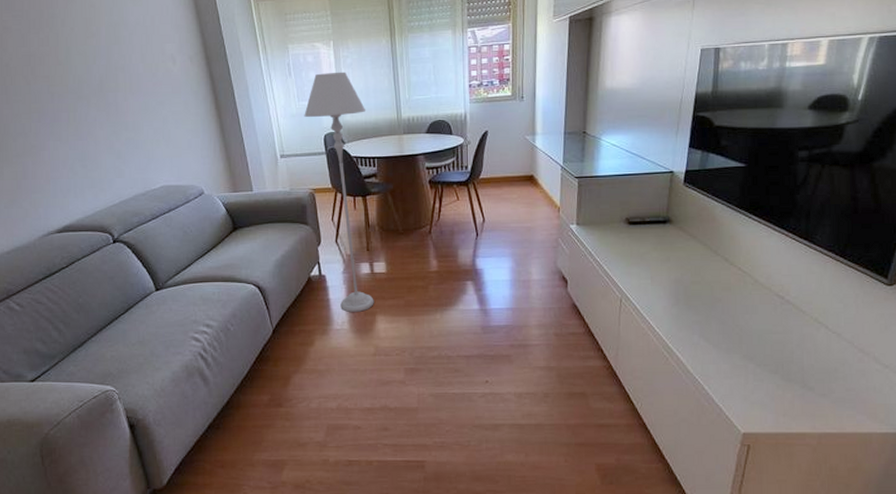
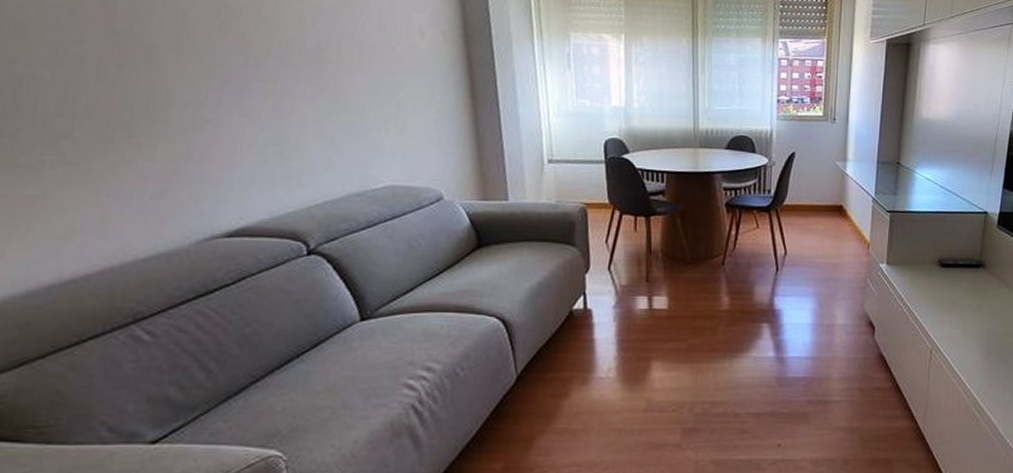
floor lamp: present [304,71,374,312] -> none [582,69,658,356]

